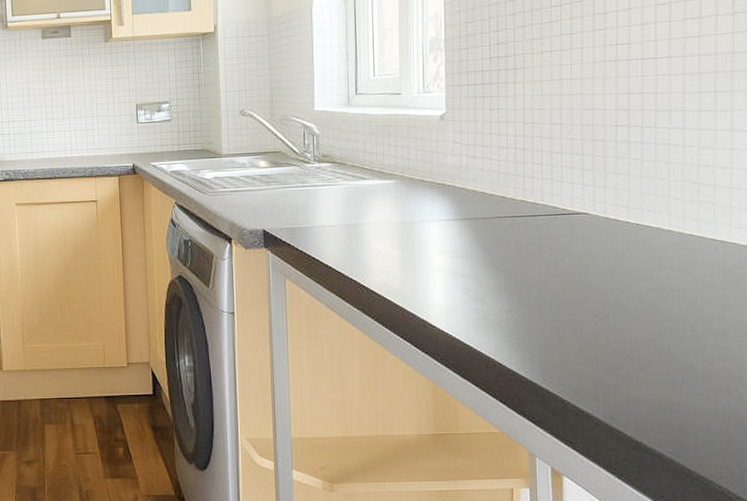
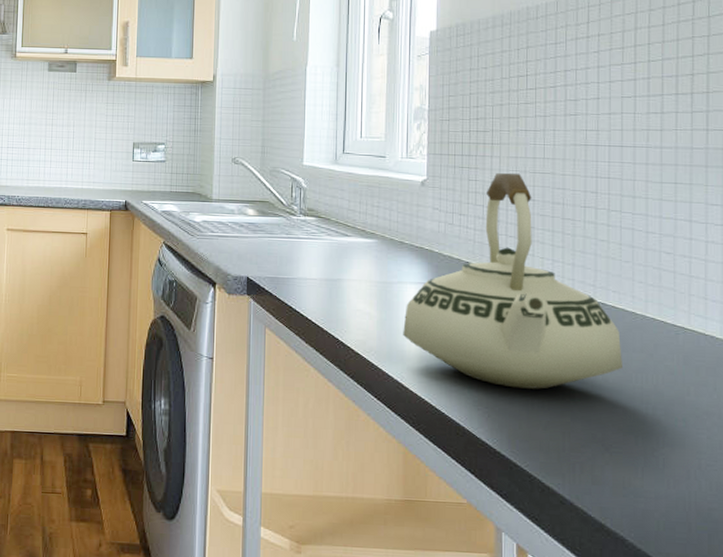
teakettle: none [427,98,658,317] -> present [403,173,622,389]

